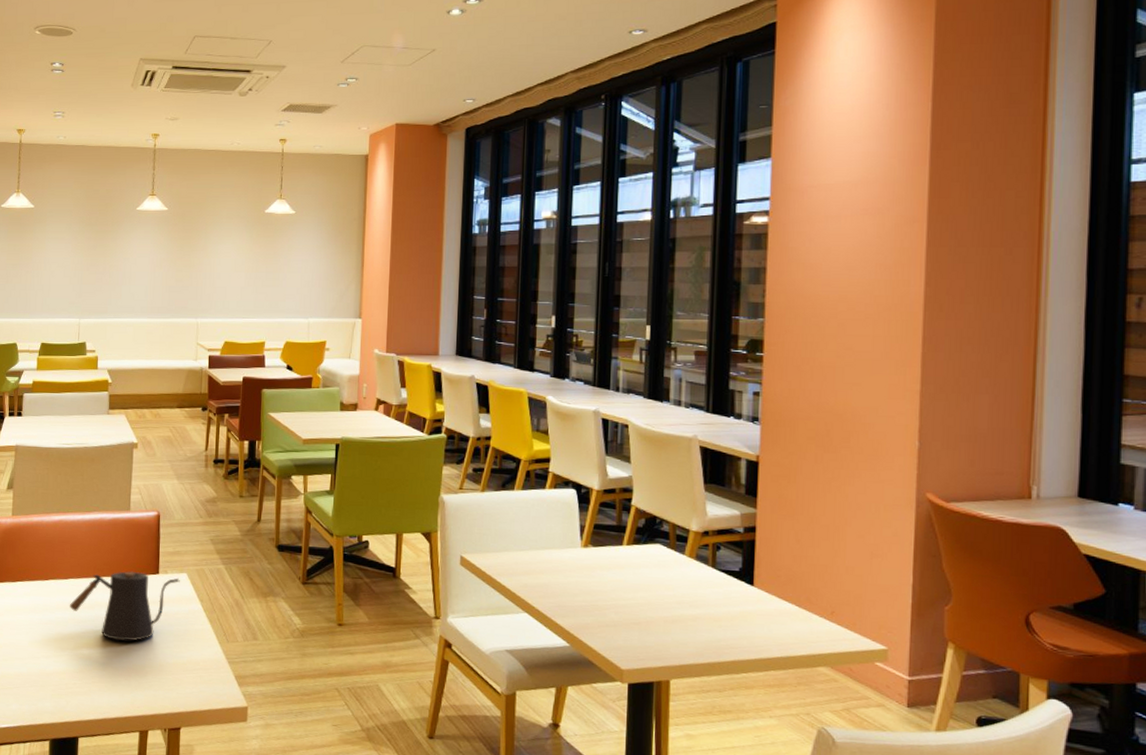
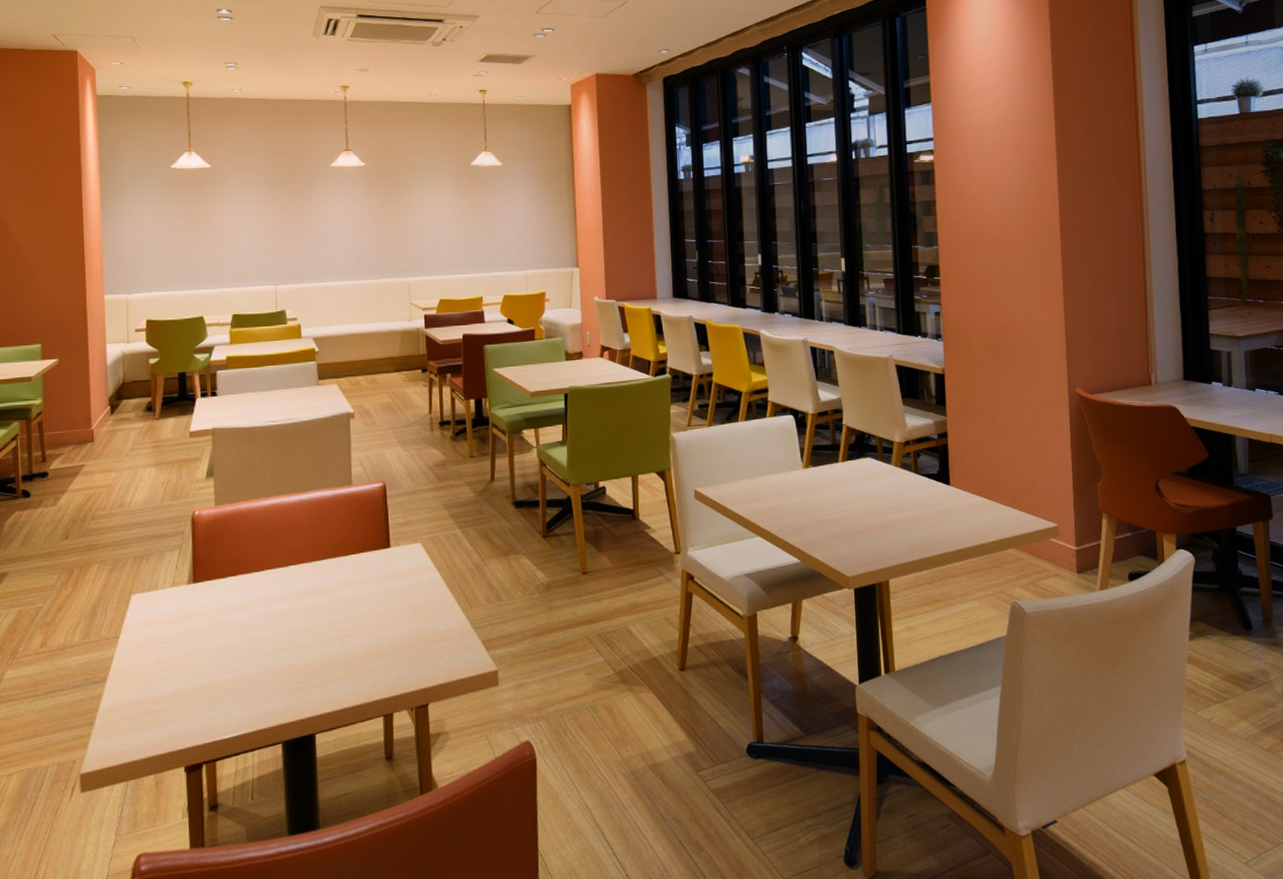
kettle: present [70,571,180,641] -> none [292,548,414,625]

